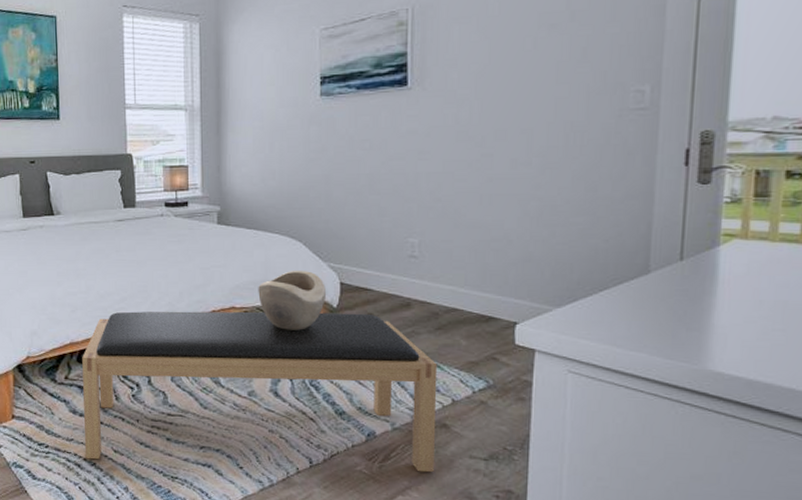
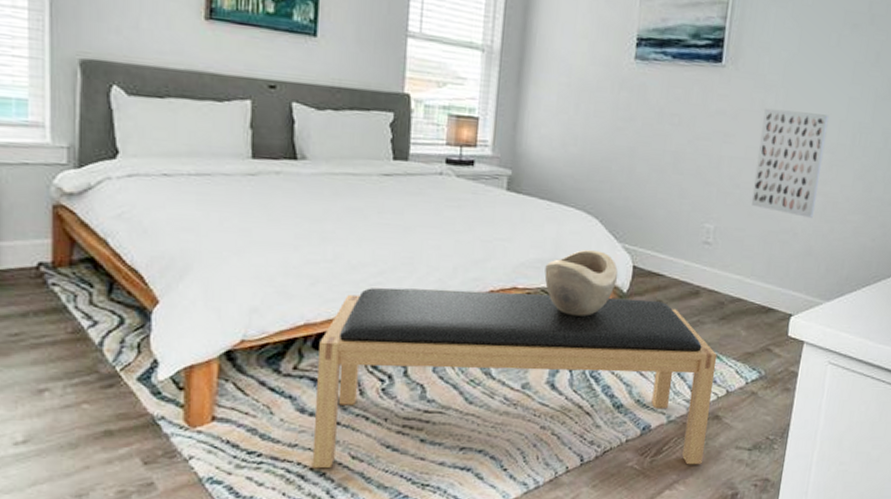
wall art: none [455,119,534,224] -> present [750,108,829,218]

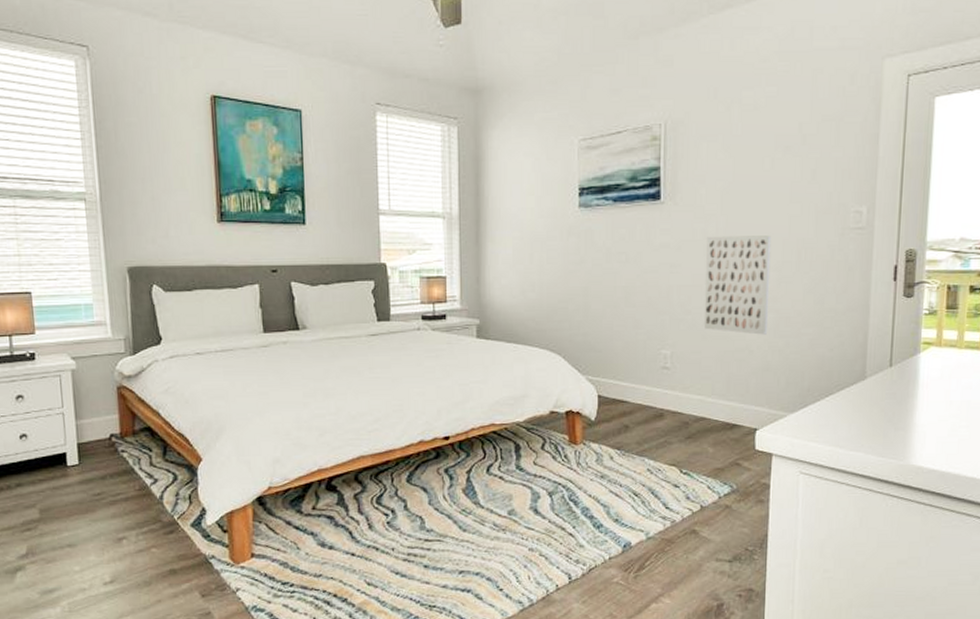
bench: present [311,287,718,469] -> none [331,425,688,595]
decorative bowl: present [544,249,618,316] -> none [518,383,584,445]

